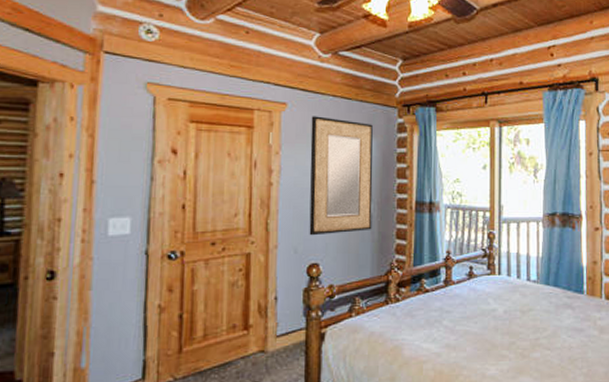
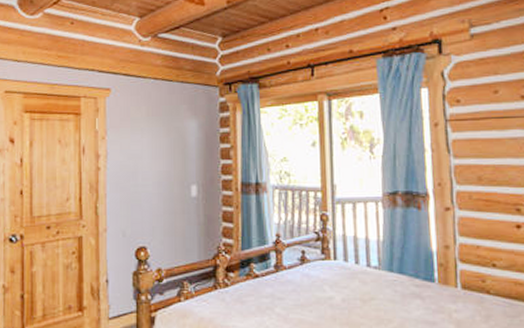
home mirror: present [309,116,373,236] -> none [134,100,197,219]

